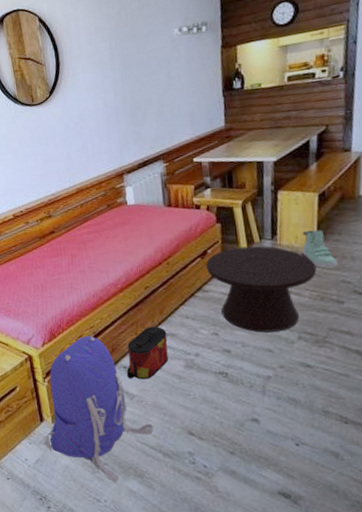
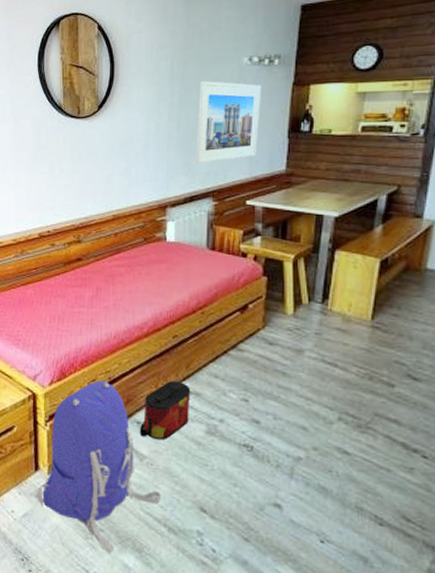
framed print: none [138,52,197,132] -> present [196,81,262,164]
side table: present [205,246,317,333] -> none [244,306,369,409]
sneaker: present [301,229,338,268] -> none [354,298,393,345]

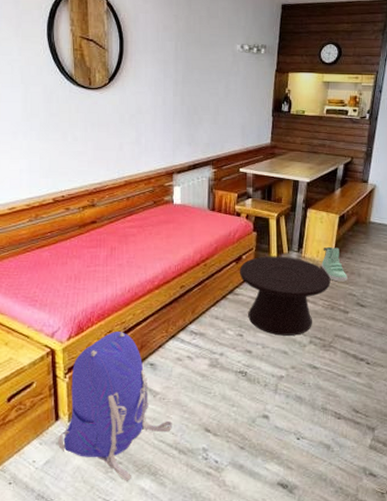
bag: present [140,380,191,440] -> none [153,325,196,377]
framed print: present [196,81,262,164] -> none [198,63,252,136]
side table: none [244,306,369,409] -> present [239,256,331,336]
sneaker: none [354,298,393,345] -> present [321,246,348,282]

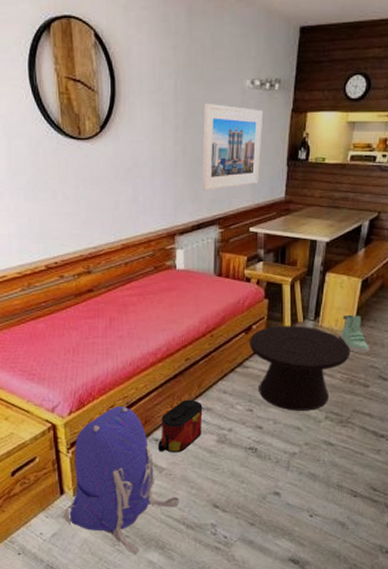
bag: none [153,325,196,377] -> present [158,399,203,453]
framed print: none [198,63,252,136] -> present [202,104,264,191]

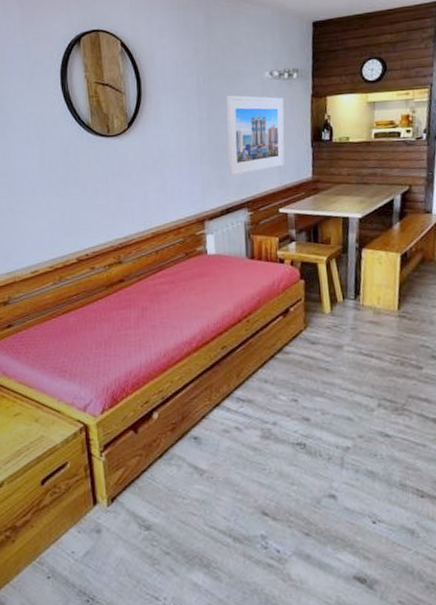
backpack: present [64,406,179,554] -> none [98,402,224,575]
bag: present [158,399,203,453] -> none [198,391,244,452]
side table: present [249,325,351,411] -> none [287,305,398,399]
sneaker: present [339,314,369,353] -> none [383,291,418,332]

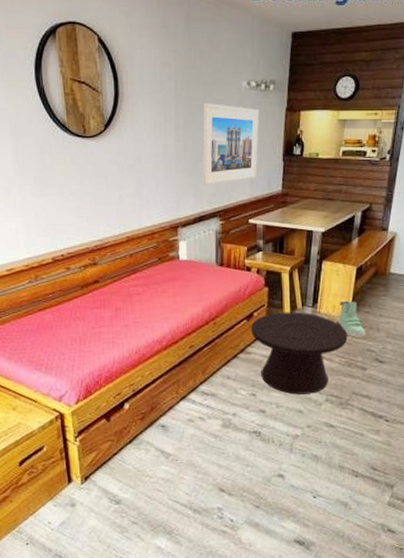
side table: none [287,305,398,399] -> present [250,312,348,395]
sneaker: none [383,291,418,332] -> present [337,300,366,337]

